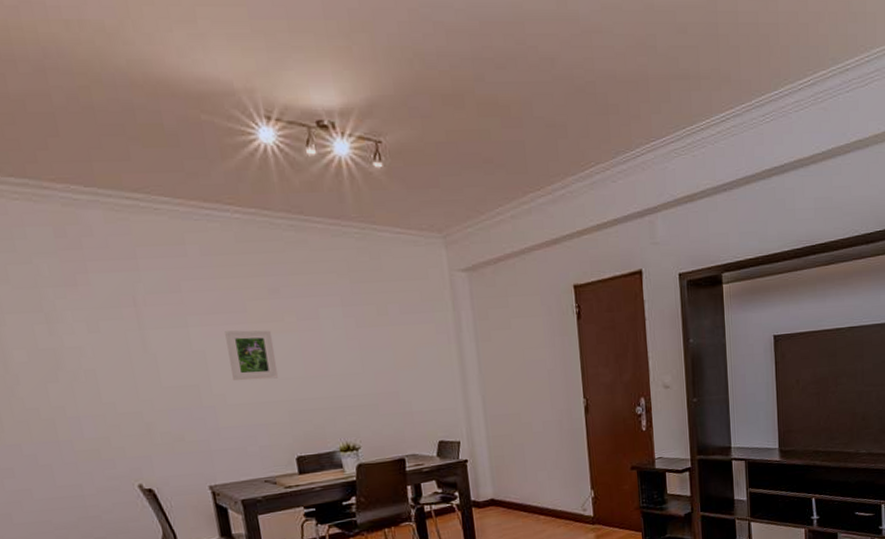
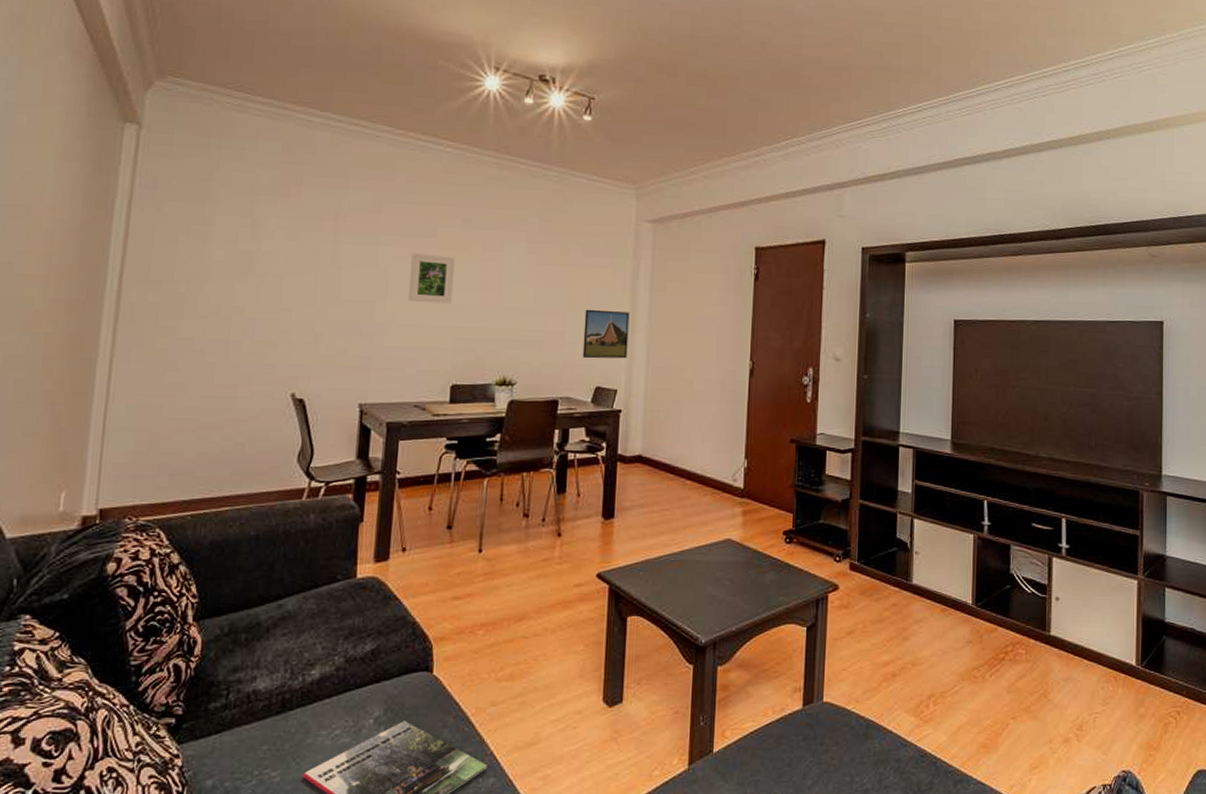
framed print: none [414,365,465,416] -> present [582,309,630,359]

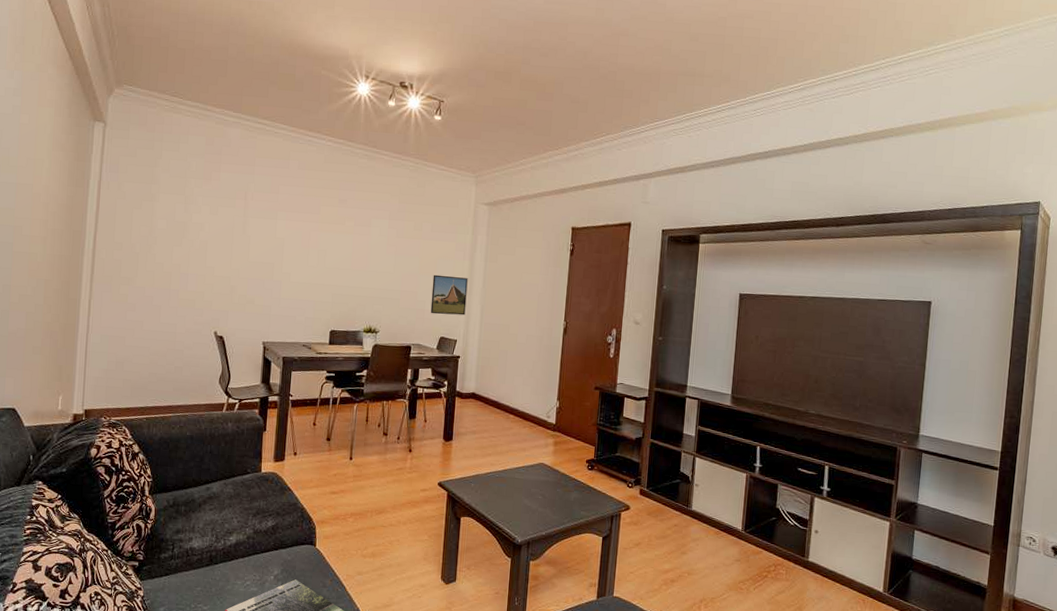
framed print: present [409,253,456,304] -> none [299,226,334,267]

